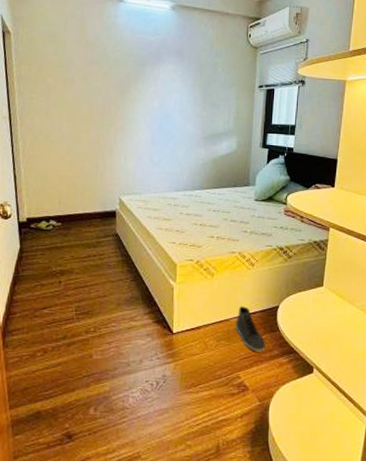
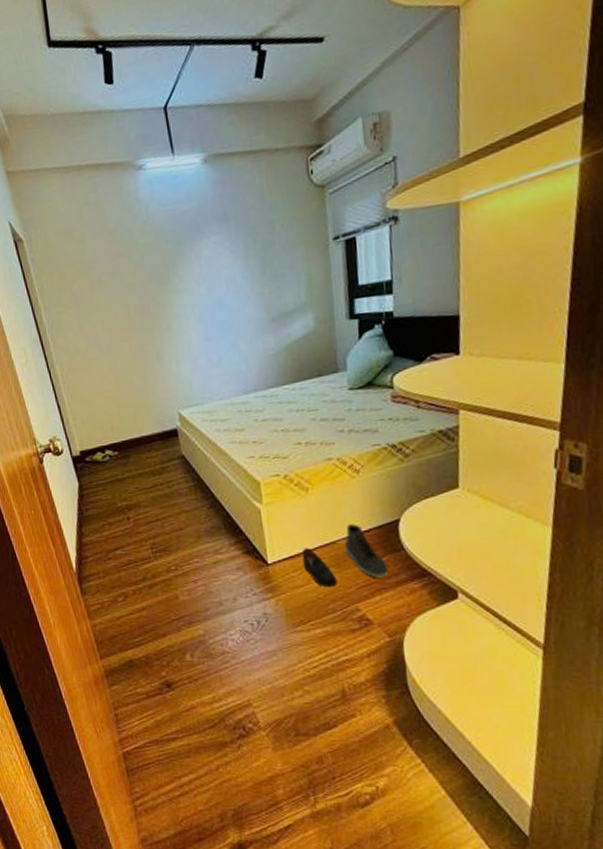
shoe: none [201,322,226,357] -> present [301,548,337,588]

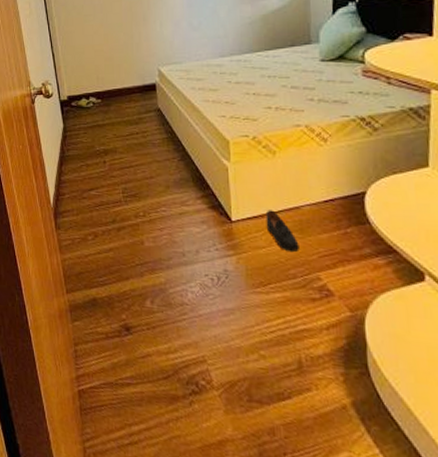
sneaker: present [344,524,388,578] -> none [308,191,352,249]

